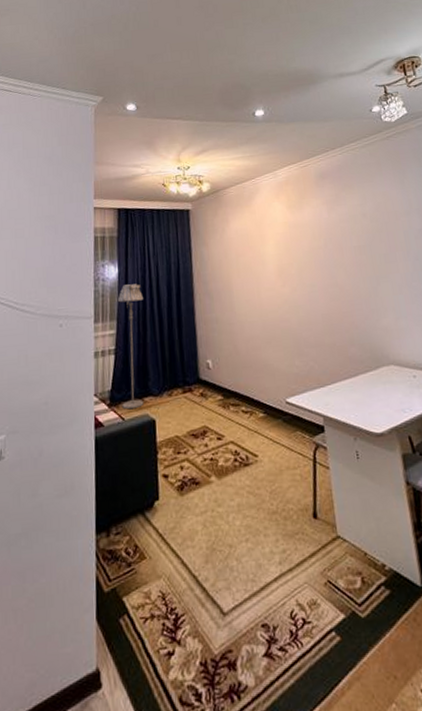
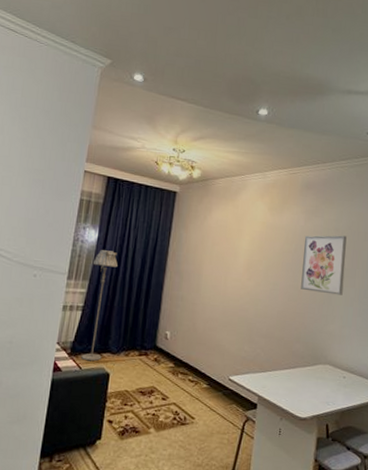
wall art: none [331,219,388,287] -> present [301,235,347,295]

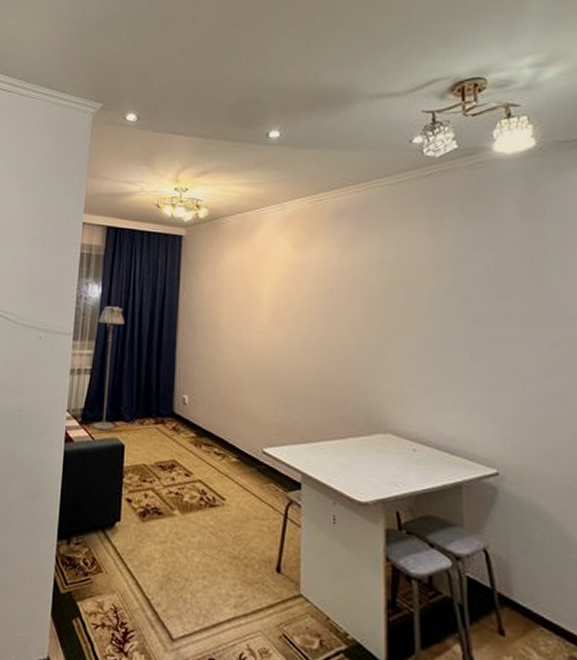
wall art: present [301,235,347,295] -> none [341,269,400,345]

